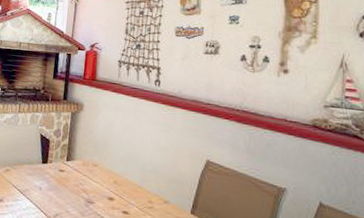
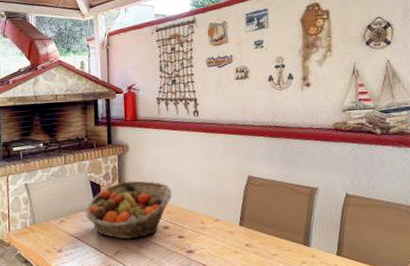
fruit basket: none [31,141,122,205] -> present [85,180,172,240]

